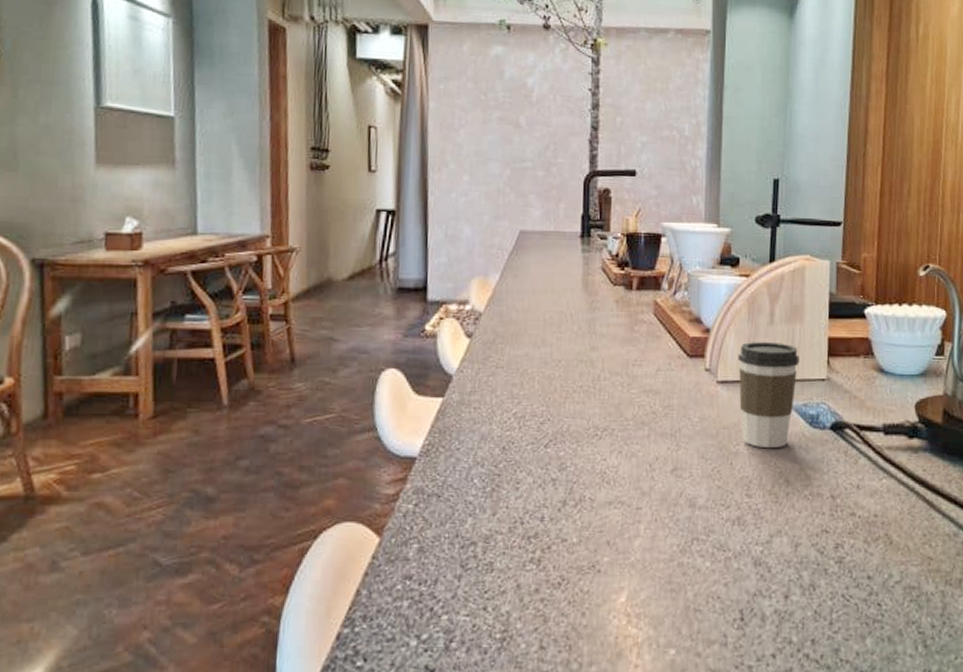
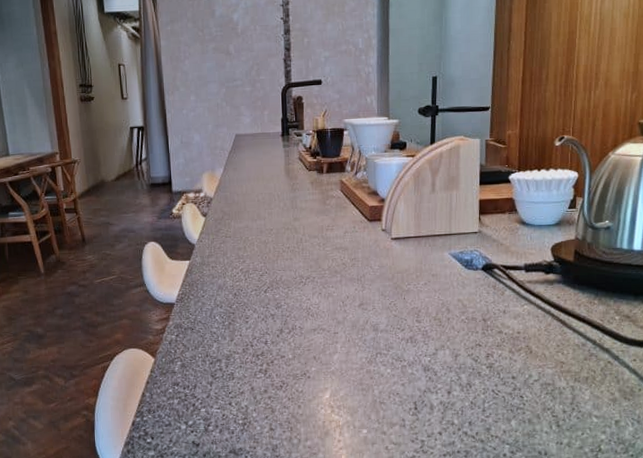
coffee cup: present [738,341,799,449] -> none [407,206,456,286]

